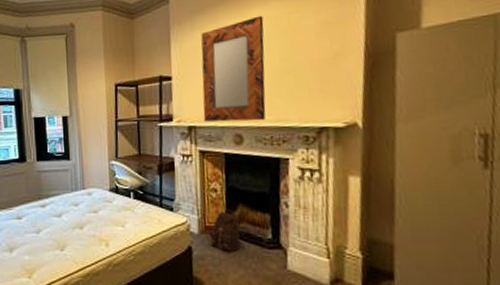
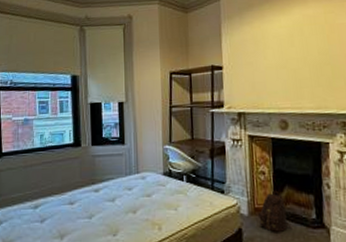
home mirror: present [201,15,266,122] -> none [249,14,308,109]

